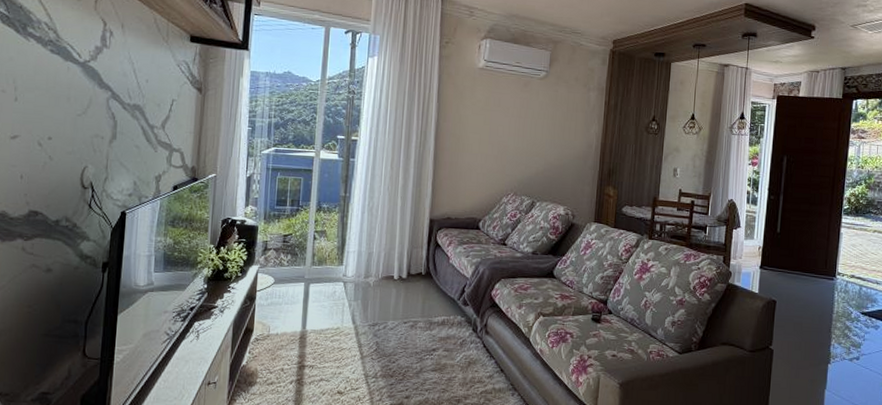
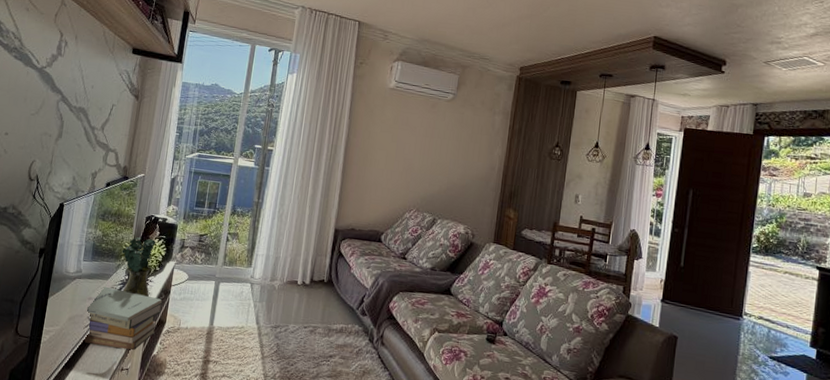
books: none [162,297,248,363] -> present [83,286,163,351]
vase: none [197,240,236,305] -> present [121,235,157,297]

